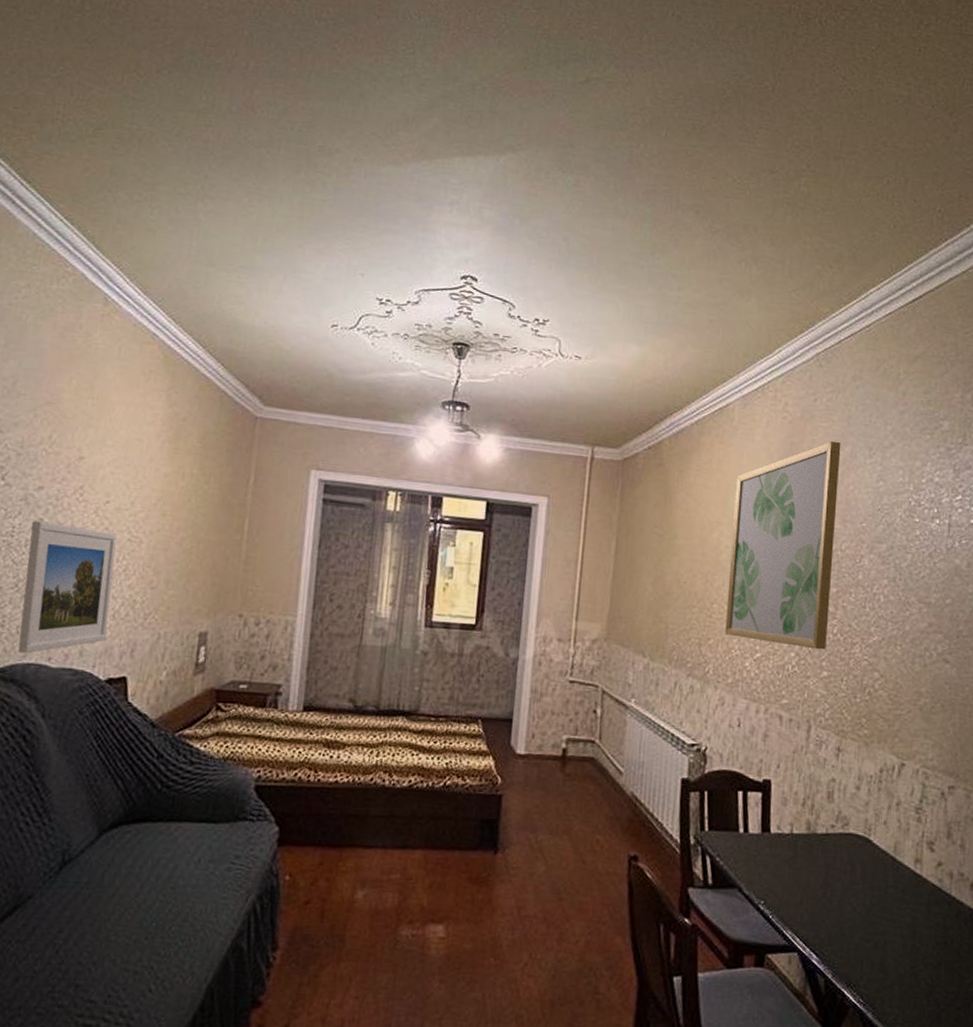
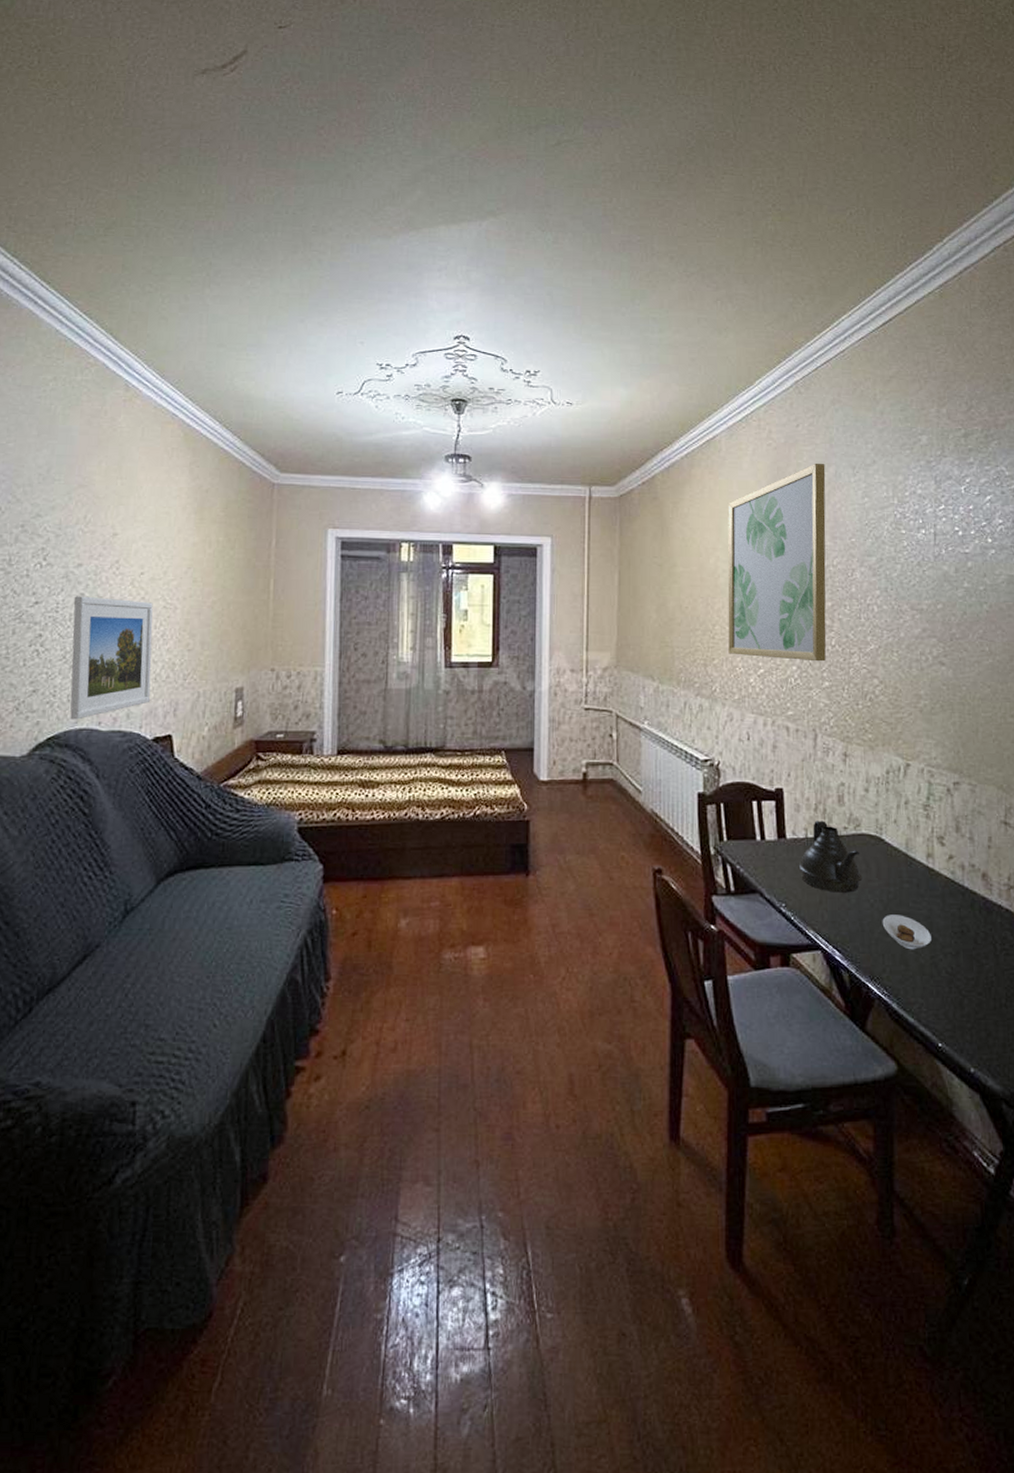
teapot: none [781,816,847,894] -> present [798,821,863,893]
saucer: none [863,920,913,958] -> present [882,915,931,950]

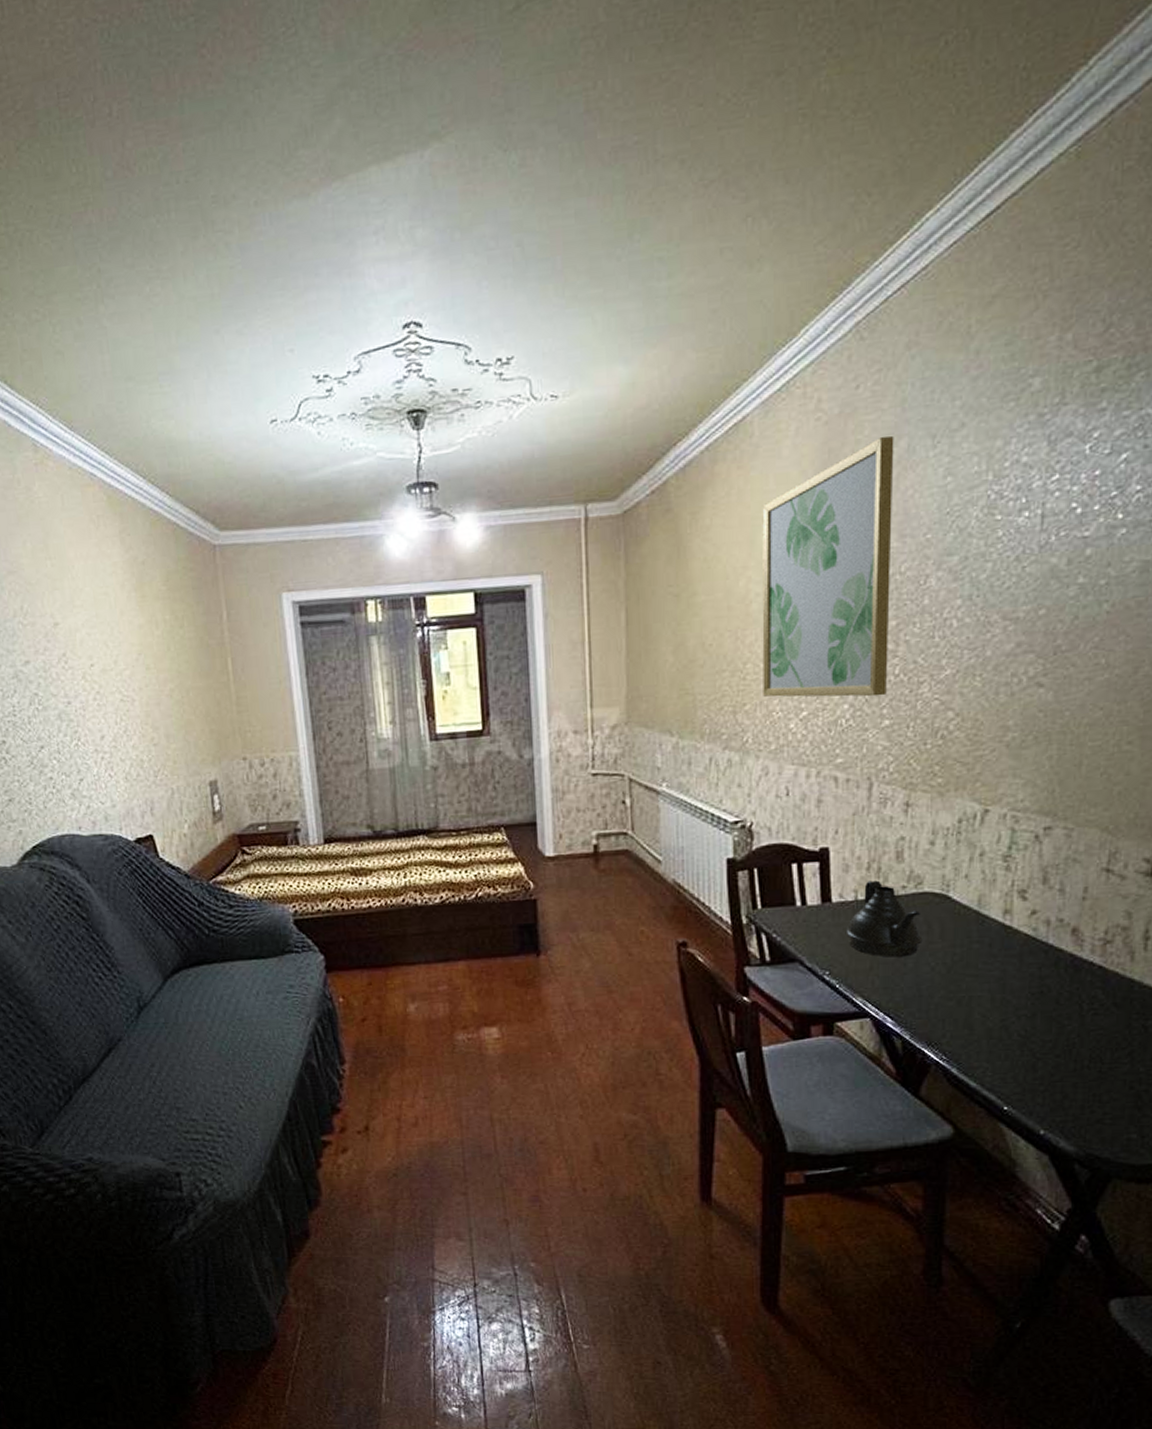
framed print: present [70,596,153,720] -> none [28,695,125,826]
saucer: present [882,915,931,950] -> none [944,977,1003,1014]

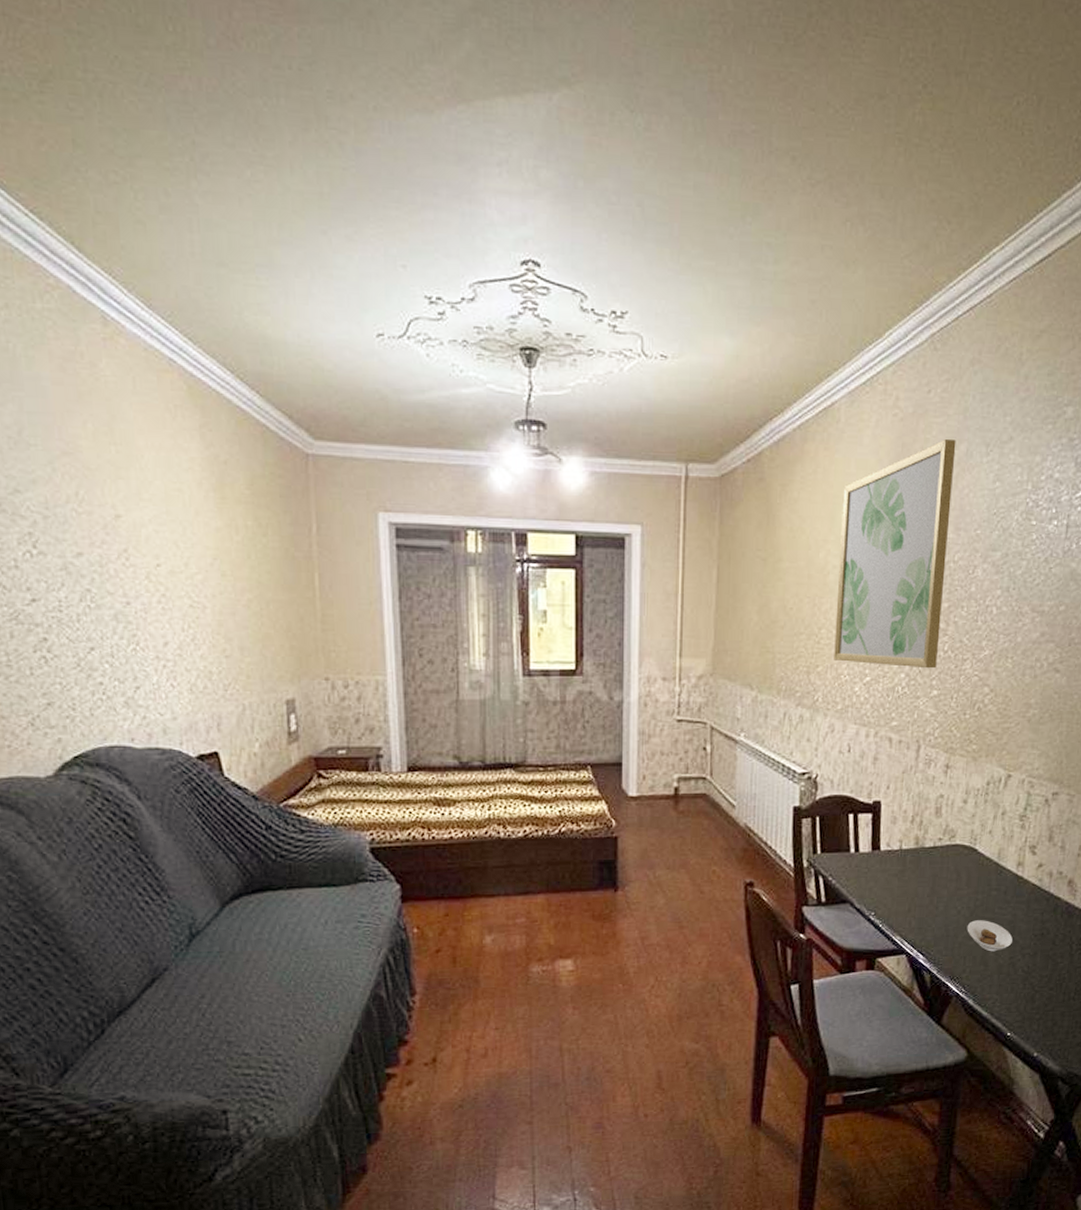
teapot: present [846,880,923,957] -> none [890,832,953,901]
saucer: none [944,977,1003,1014] -> present [967,920,1013,952]

